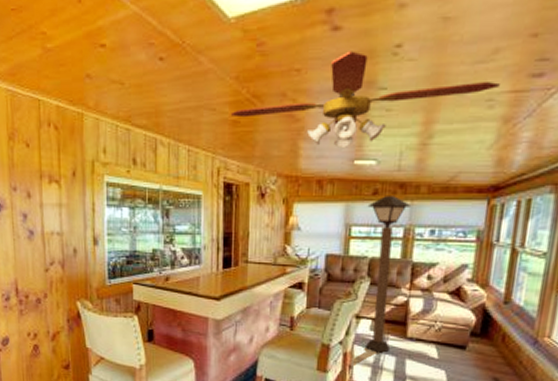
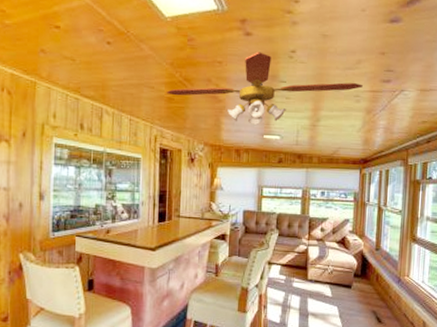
floor lamp: present [366,196,412,353] -> none [274,164,307,294]

